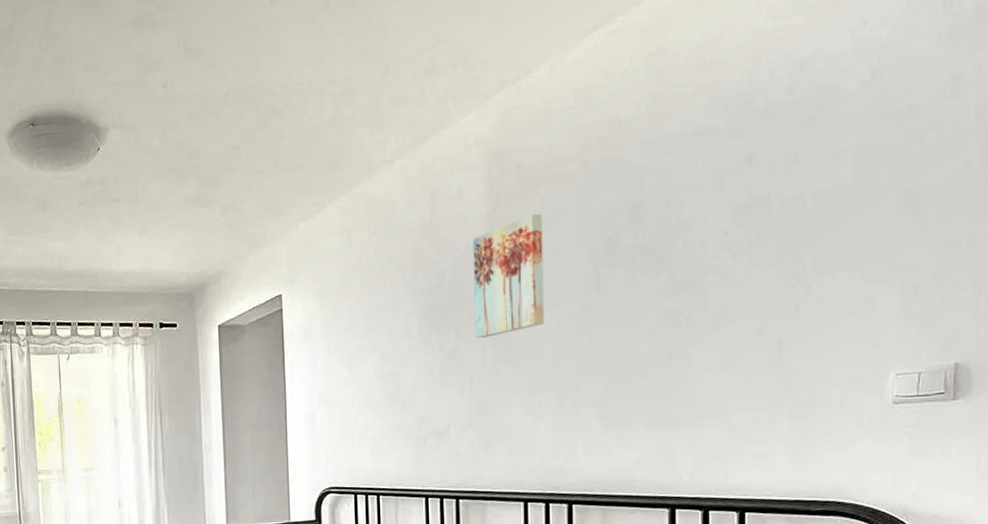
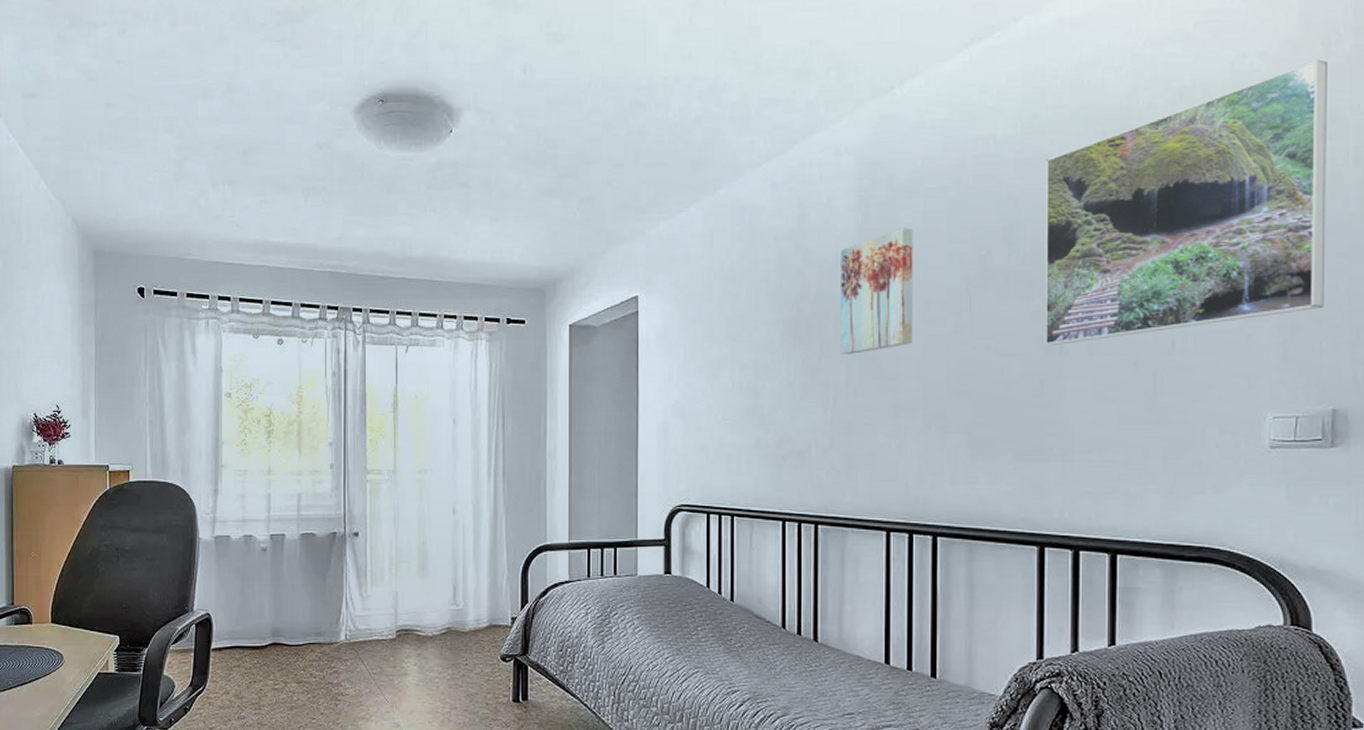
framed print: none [669,21,949,319] -> present [1044,59,1327,346]

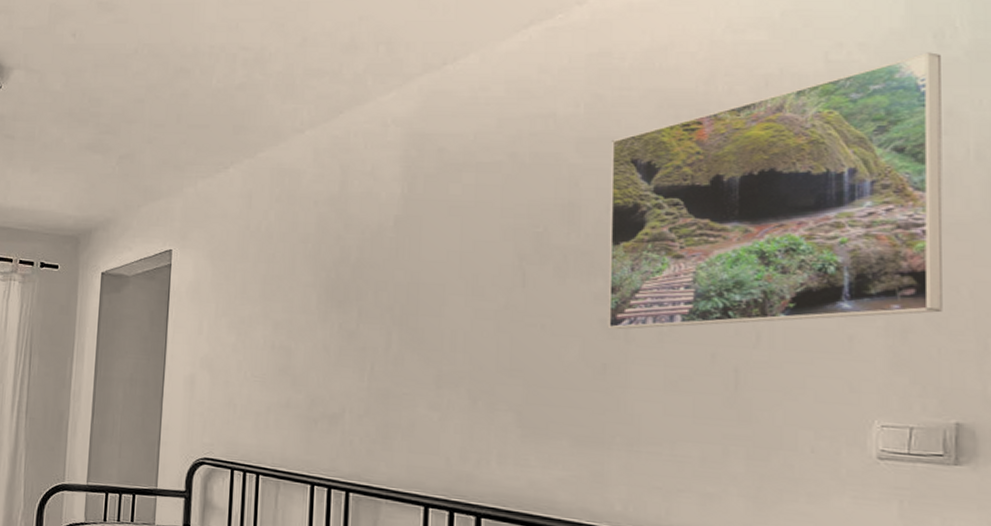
wall art: present [840,228,913,355] -> none [380,200,463,323]

